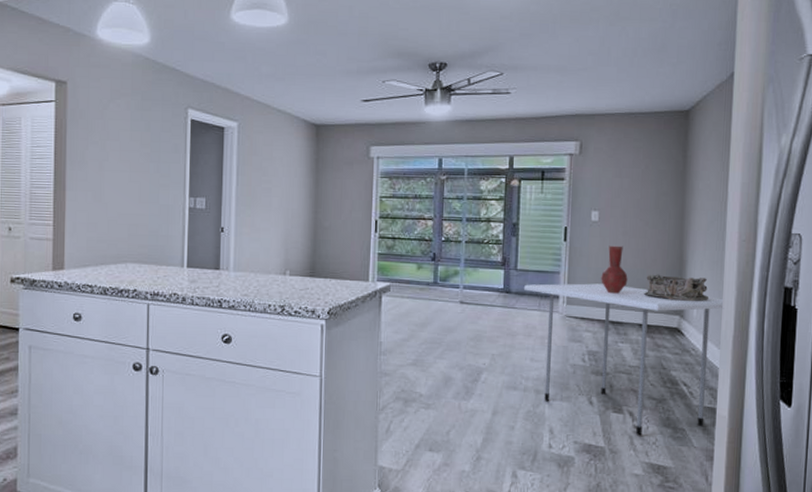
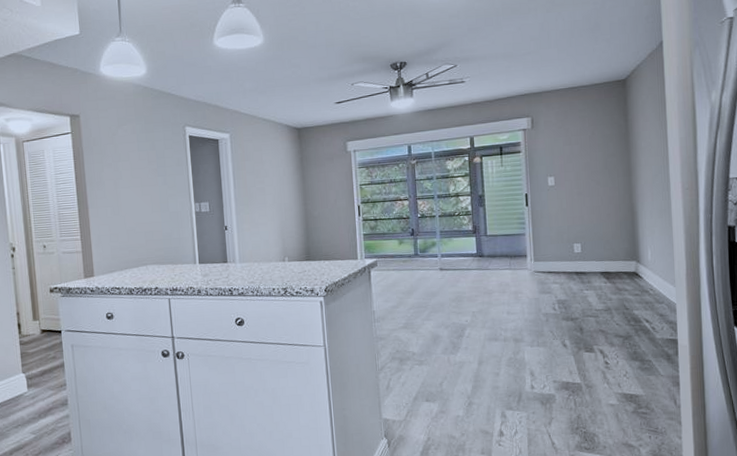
dining table: present [523,283,725,436] -> none [494,240,676,370]
vase: present [601,245,628,294] -> none [562,205,587,248]
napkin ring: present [643,274,708,301] -> none [601,225,660,248]

